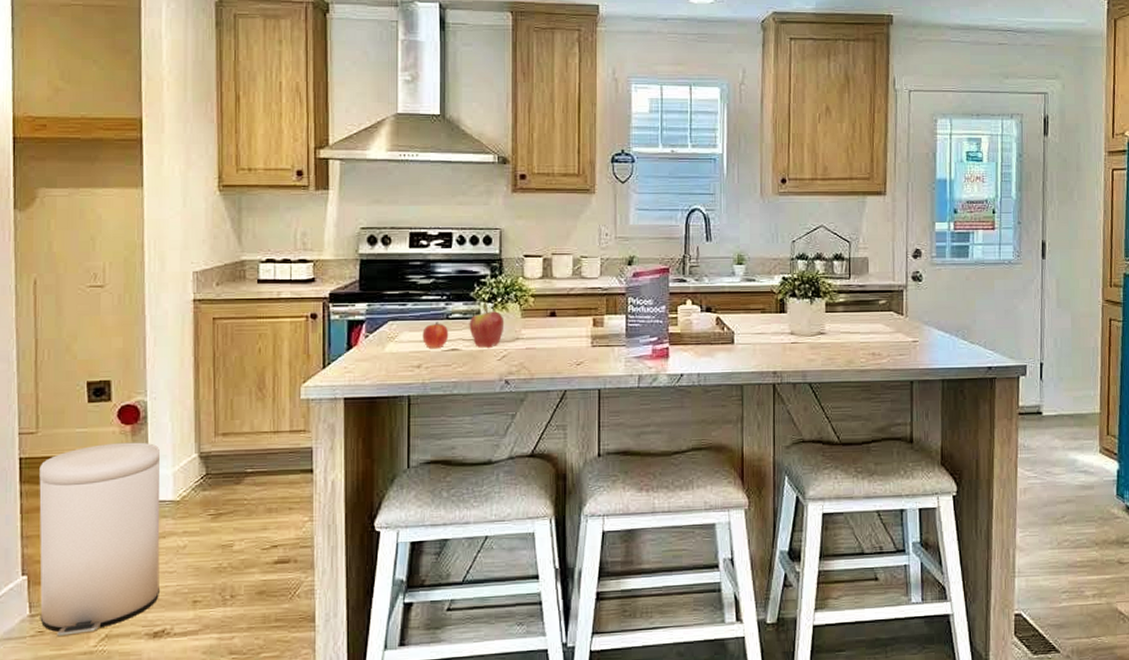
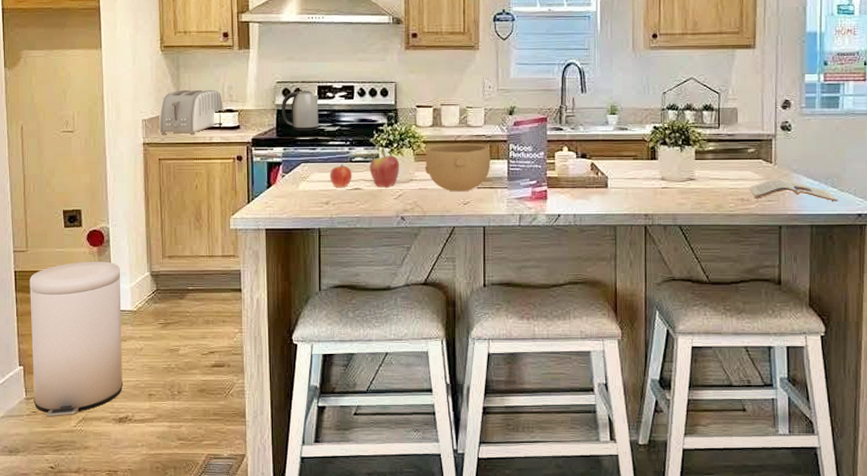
toaster: none [214,236,296,291] -> present [159,89,224,136]
kettle: none [366,237,410,284] -> present [282,90,319,131]
bowl: none [532,297,607,351] -> present [424,143,491,192]
magazine: none [881,331,970,355] -> present [750,178,839,202]

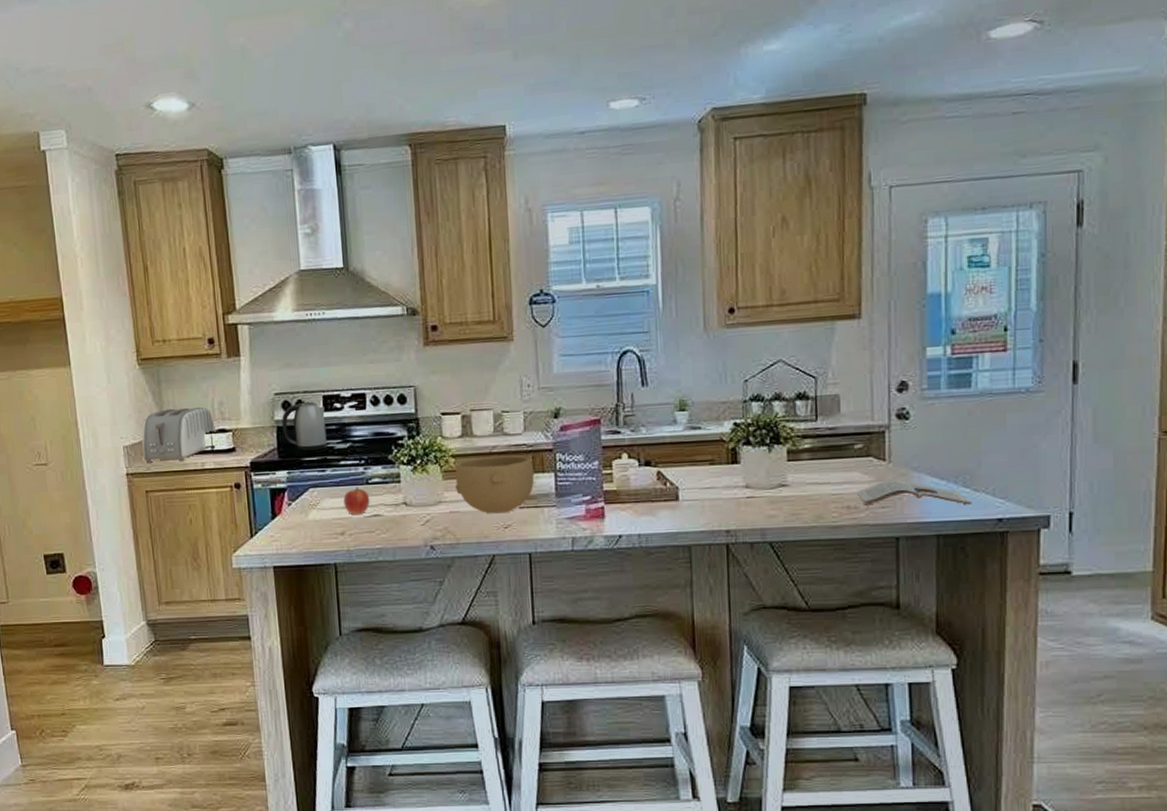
pedal bin: present [30,261,124,417] -> none [14,610,127,785]
fruit: present [369,143,400,188] -> none [389,460,426,513]

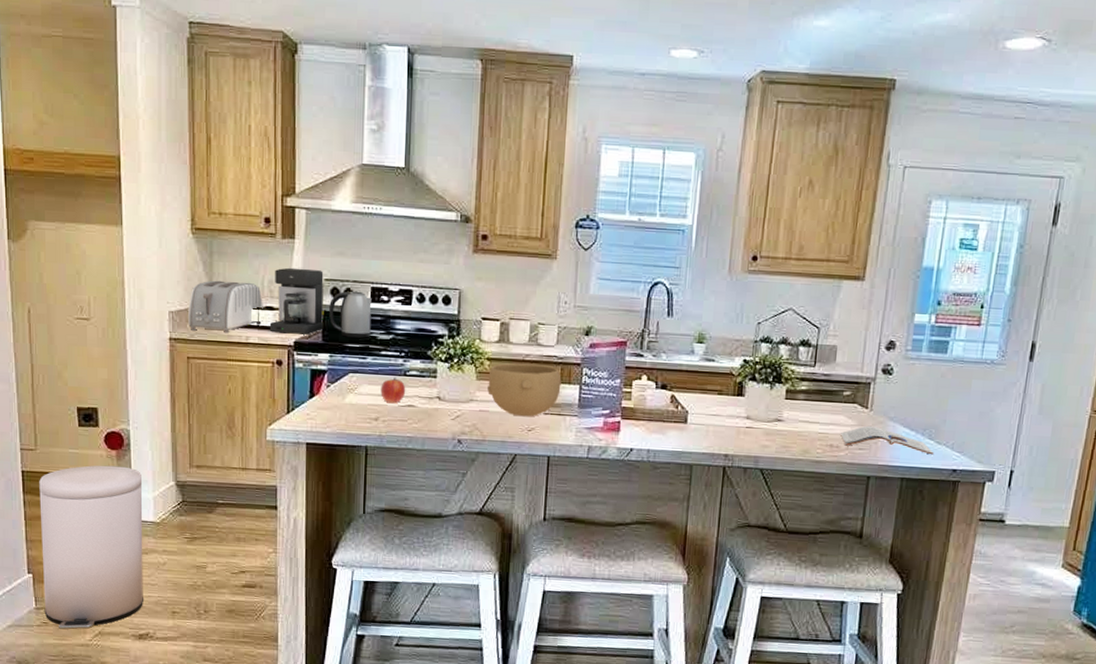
pedal bin: none [14,610,127,785] -> present [39,465,144,630]
coffee maker: none [223,385,279,455] -> present [269,267,324,335]

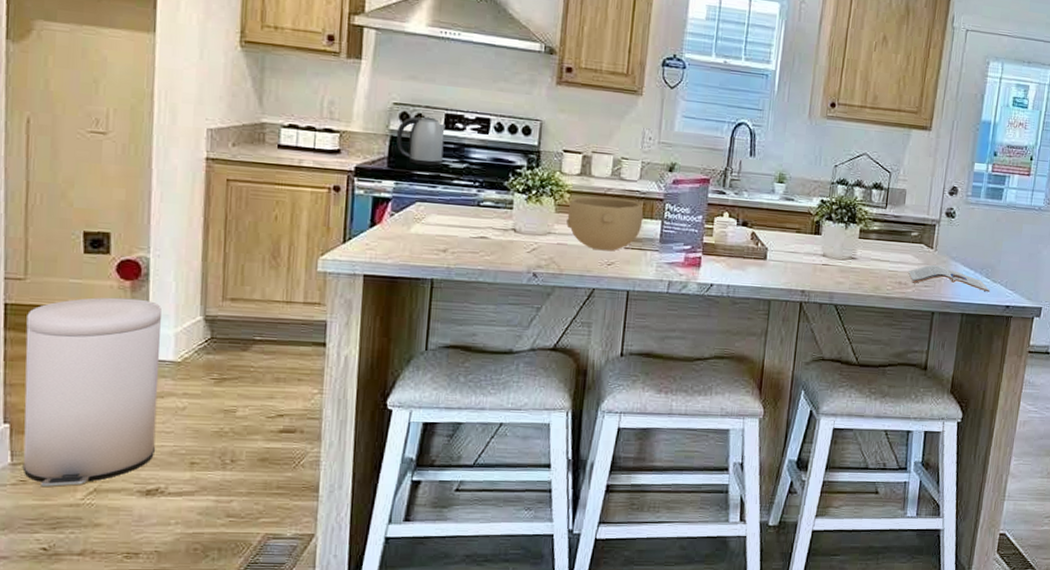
toaster: present [188,280,263,334] -> none [230,97,321,156]
coffee maker: present [269,267,324,335] -> none [327,88,393,160]
fruit: present [380,377,406,403] -> none [450,207,479,234]

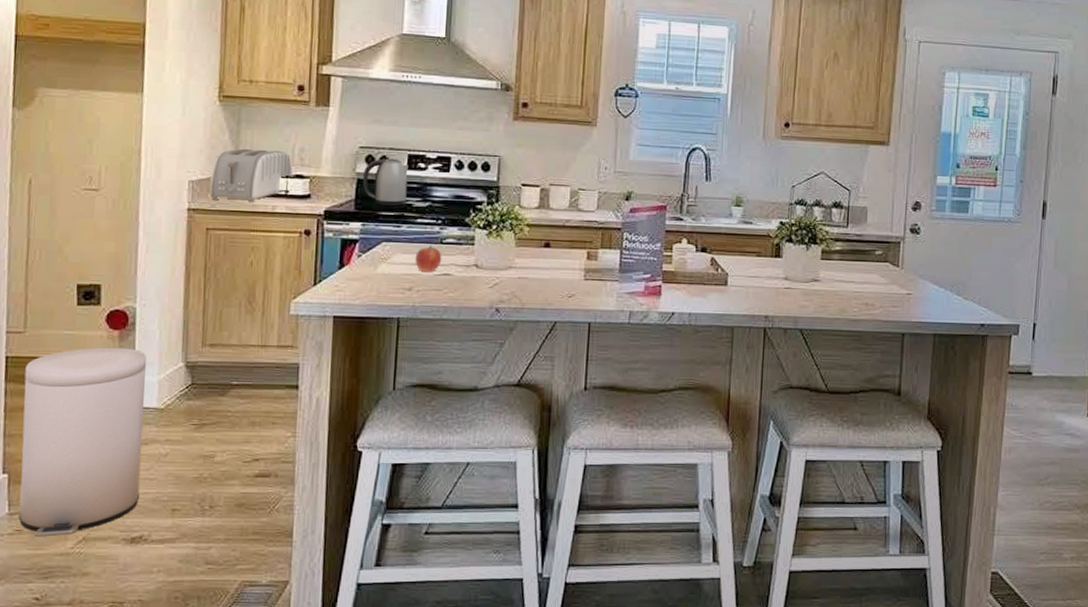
toaster: none [230,97,321,156] -> present [210,148,293,203]
fruit: none [450,207,479,234] -> present [415,245,442,272]
bowl: present [565,196,644,251] -> none [526,228,602,283]
magazine: present [908,264,991,292] -> none [875,283,963,311]

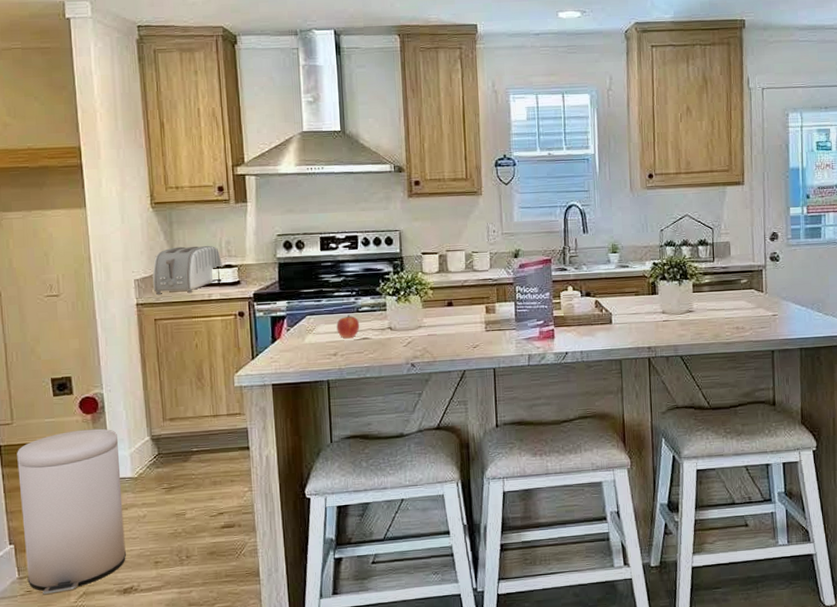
kettle: present [363,158,408,206] -> none [283,242,323,284]

